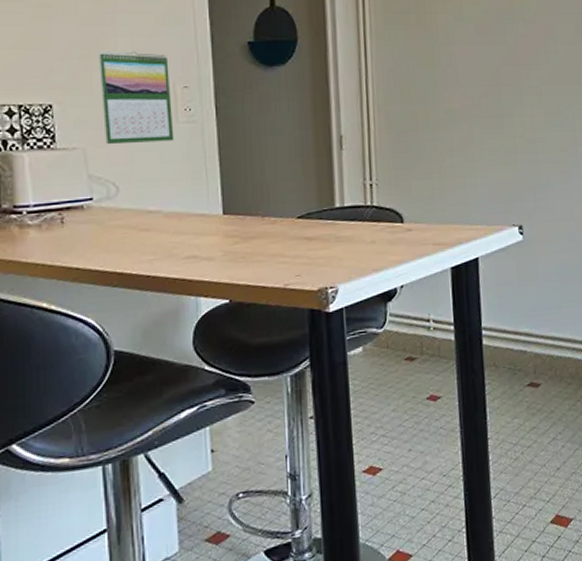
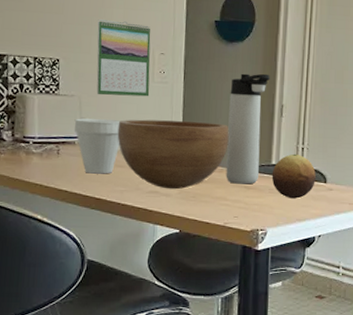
cup: none [80,173,141,243] -> present [74,118,121,174]
bowl: none [137,165,280,252] -> present [117,119,229,190]
thermos bottle: none [275,100,323,236] -> present [226,73,270,184]
fruit: none [336,192,390,246] -> present [271,153,316,199]

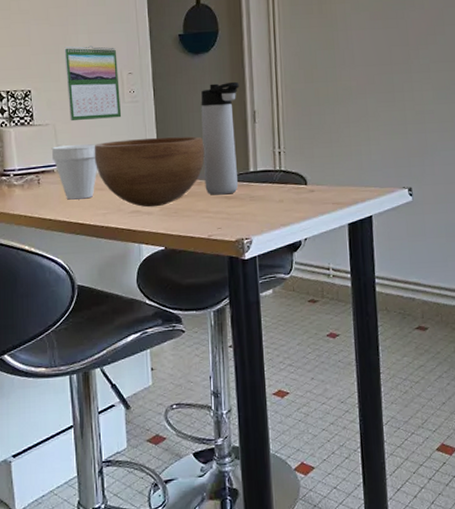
fruit: present [271,153,316,199] -> none [251,158,296,204]

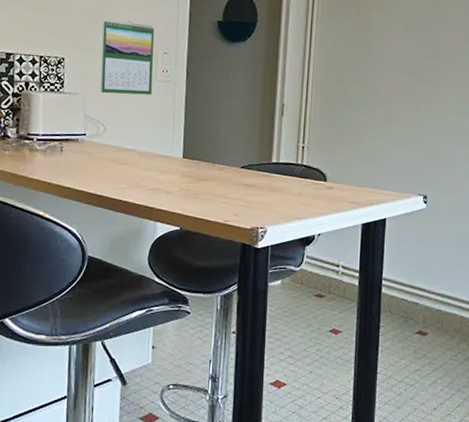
cup: present [51,143,97,200] -> none [78,116,124,171]
bowl: present [94,136,205,208] -> none [120,117,231,187]
thermos bottle: present [201,81,239,195] -> none [226,73,271,183]

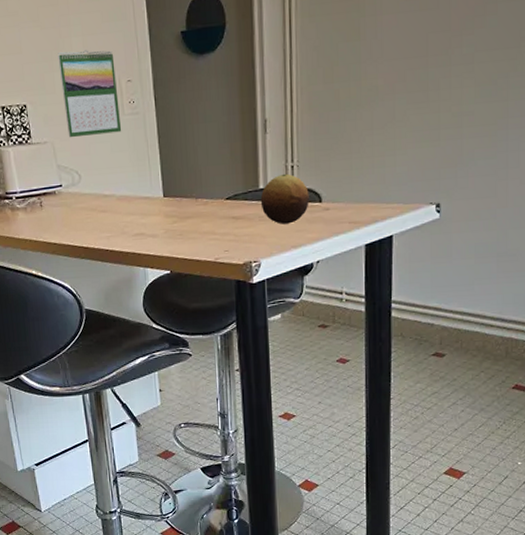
fruit: none [272,152,316,197] -> present [260,173,309,225]

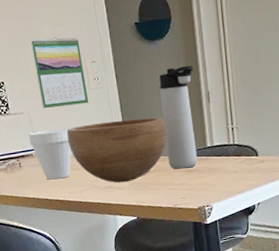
cup: none [51,162,99,223] -> present [28,128,72,180]
bowl: none [94,151,211,230] -> present [66,117,167,183]
thermos bottle: none [206,85,249,216] -> present [159,65,198,169]
fruit: present [260,173,309,225] -> none [208,134,248,175]

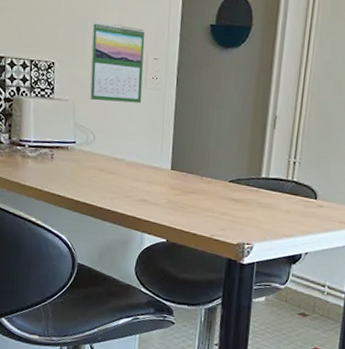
cup: present [28,128,72,180] -> none [68,123,113,181]
bowl: present [66,117,167,183] -> none [109,126,220,199]
thermos bottle: present [159,65,198,169] -> none [214,81,265,197]

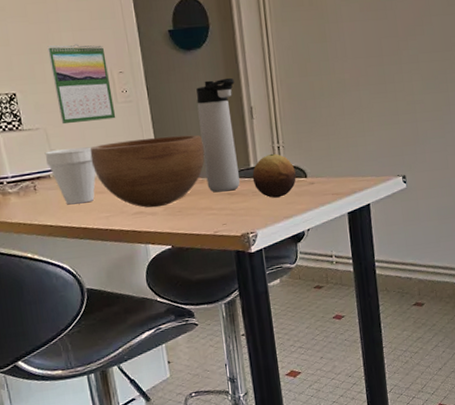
cup: none [68,123,113,181] -> present [44,147,96,205]
bowl: none [109,126,220,199] -> present [90,134,205,208]
thermos bottle: none [214,81,265,197] -> present [196,77,240,192]
fruit: none [260,167,307,214] -> present [252,153,296,198]

